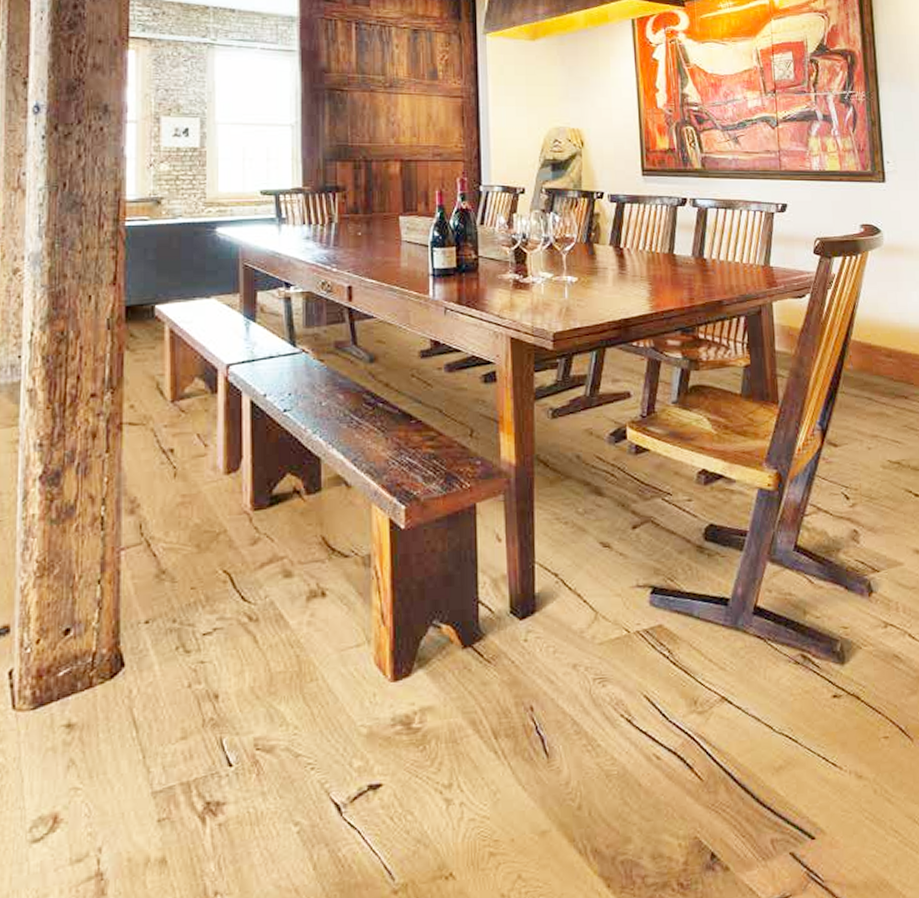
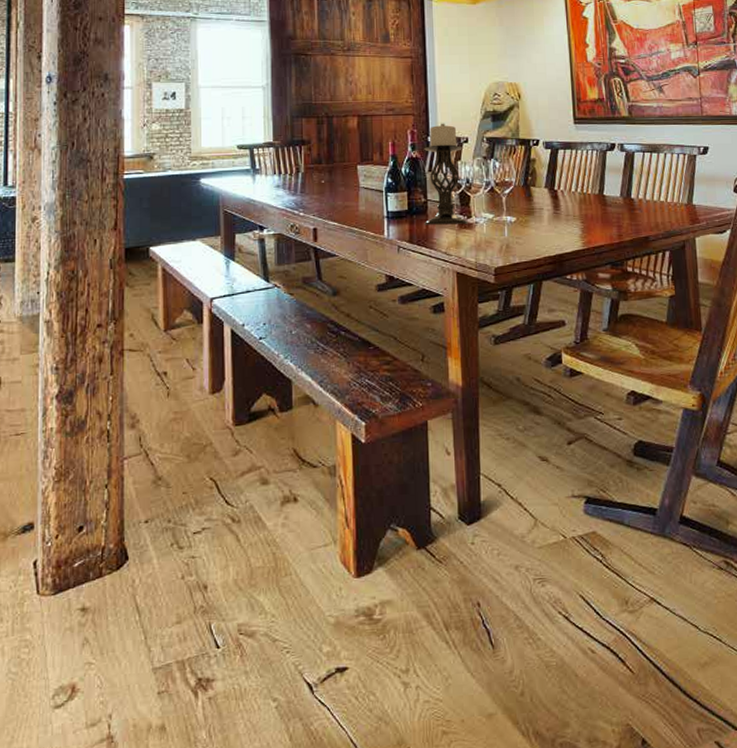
candle holder: none [475,171,525,285] -> present [424,123,469,225]

